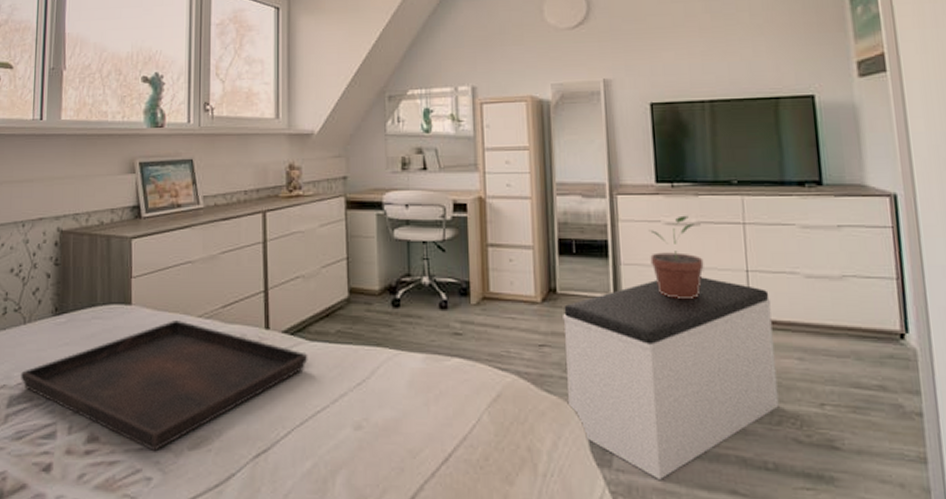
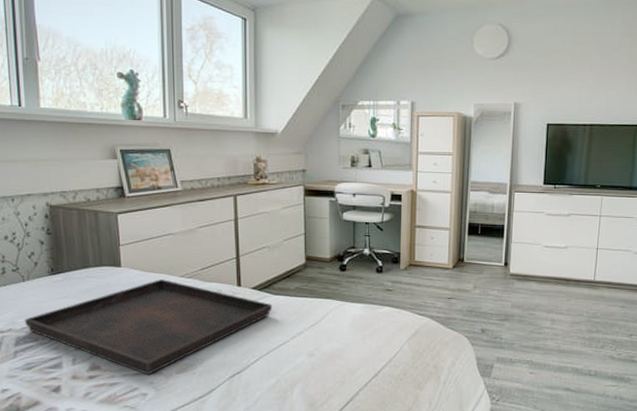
bench: present [563,277,779,480] -> none [466,252,609,383]
potted plant: present [648,215,704,298] -> none [533,209,569,267]

